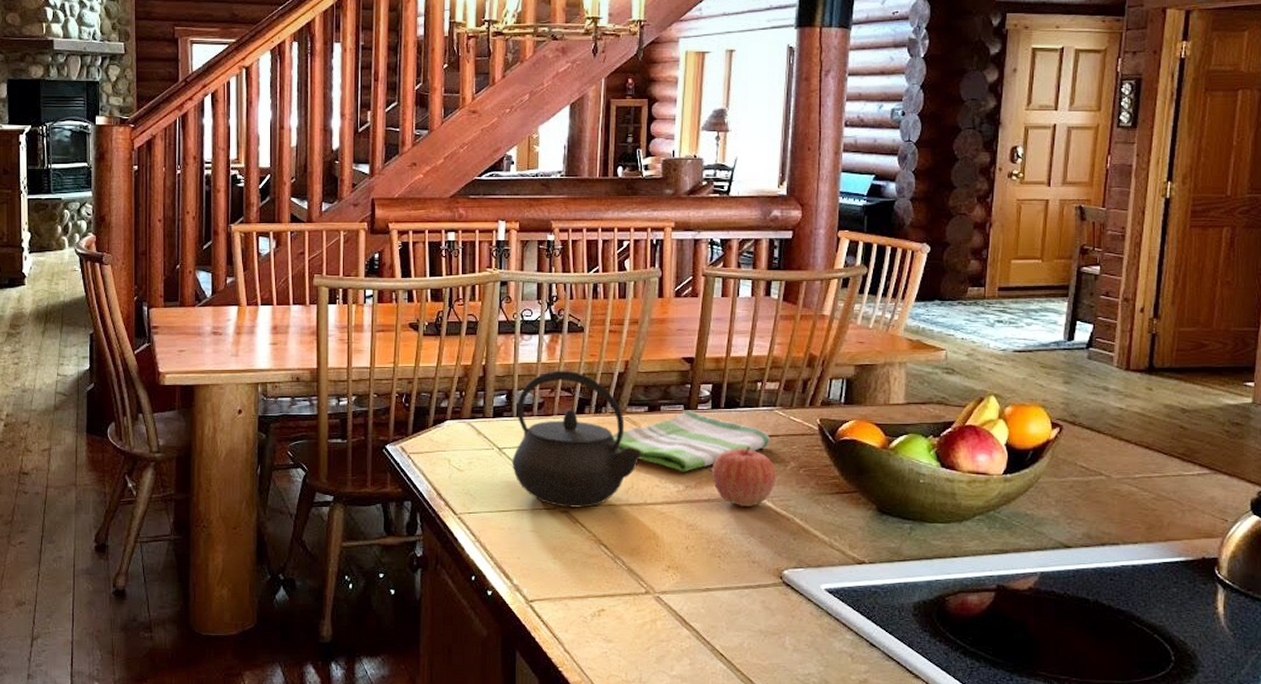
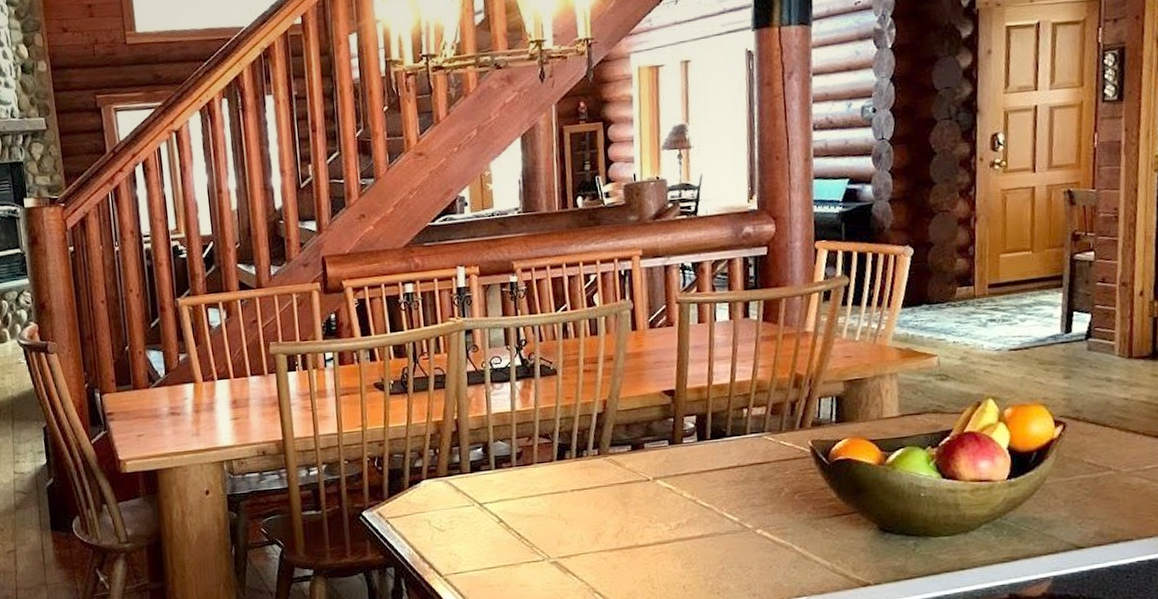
kettle: present [512,370,643,508] -> none [494,416,630,558]
dish towel: present [612,410,770,472] -> none [596,445,762,510]
apple: present [712,446,777,506] -> none [703,476,772,539]

